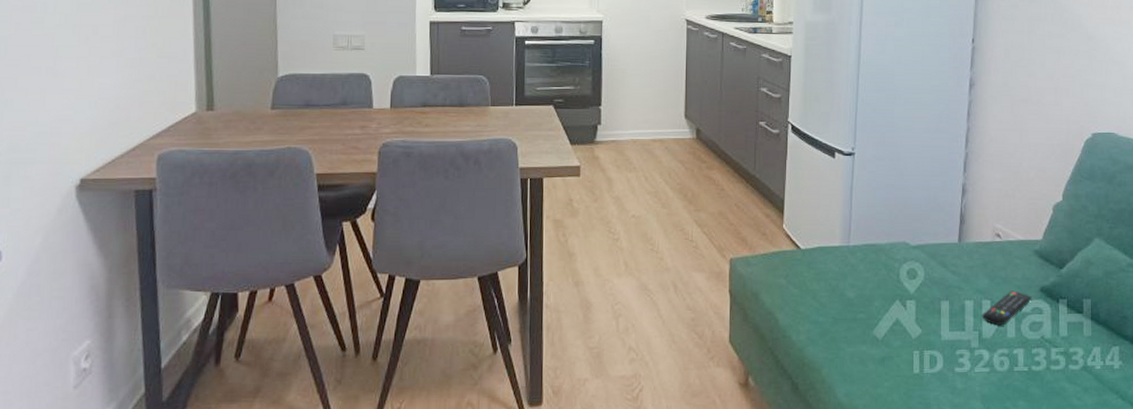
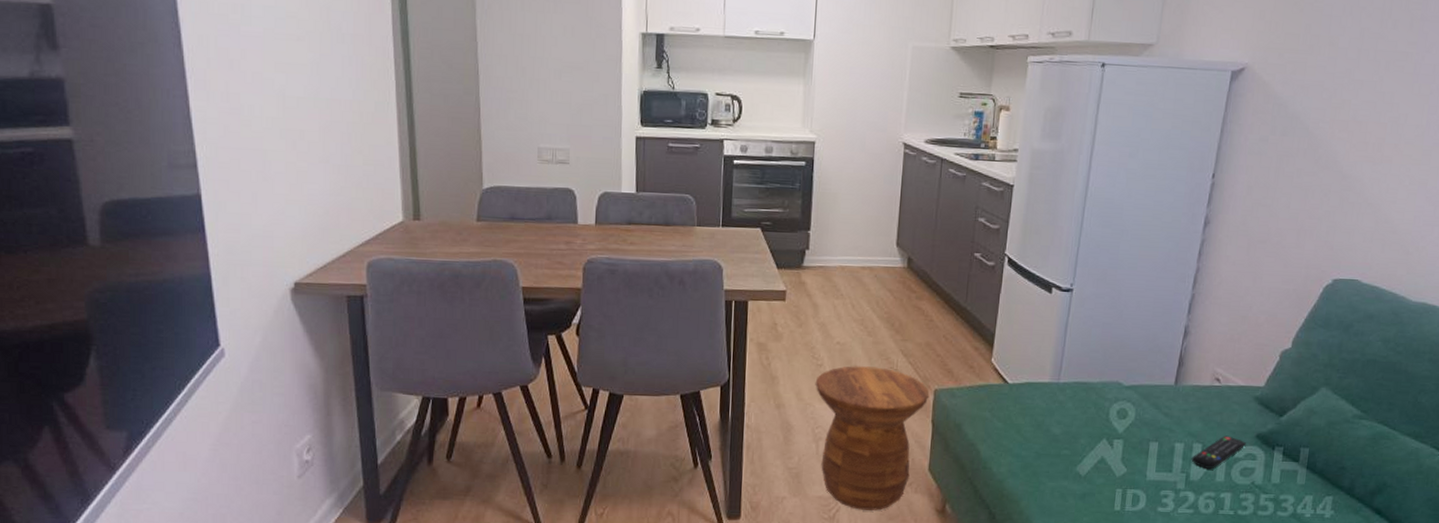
side table: none [612,238,725,388] -> present [815,366,930,511]

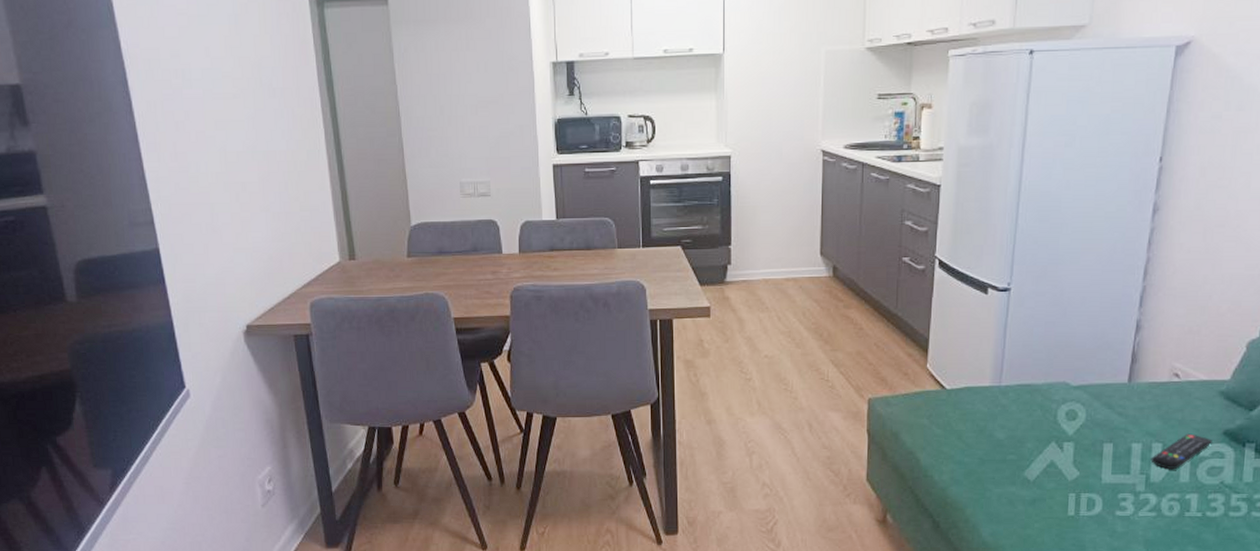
side table: present [815,366,930,511] -> none [745,378,863,522]

